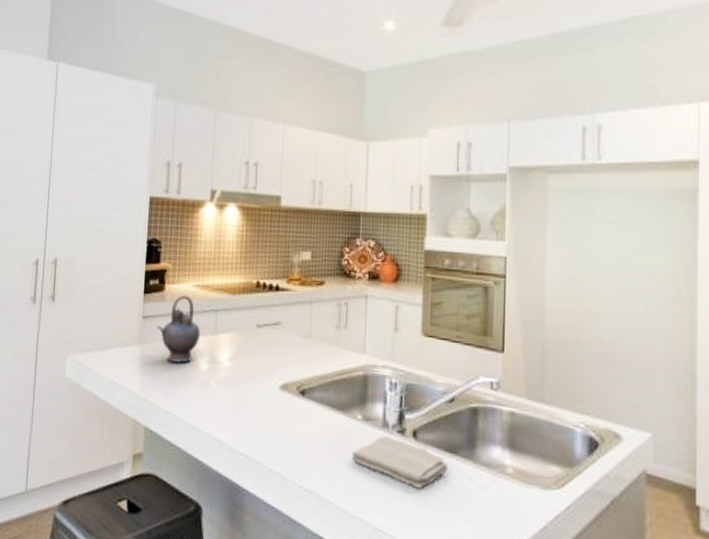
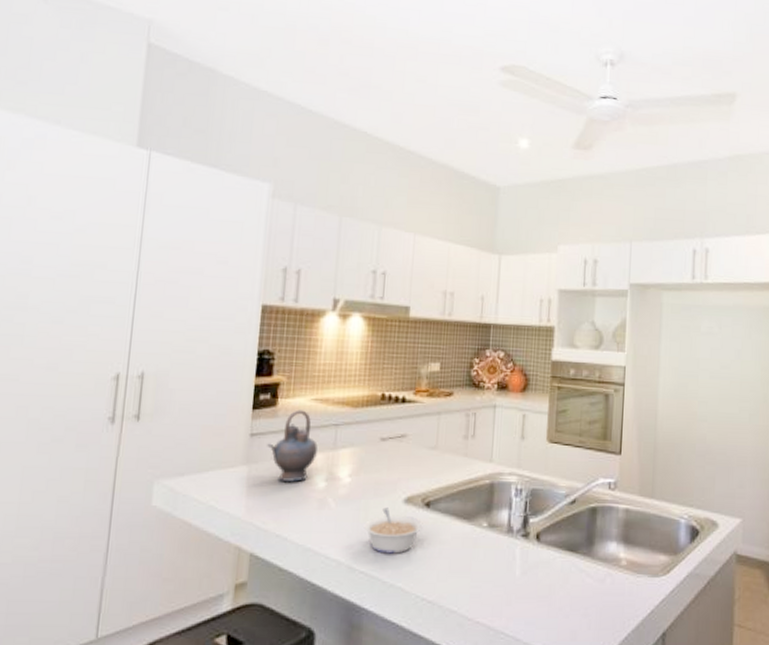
legume: none [243,393,299,439] -> present [364,507,423,554]
washcloth: present [351,435,448,489] -> none [476,541,568,588]

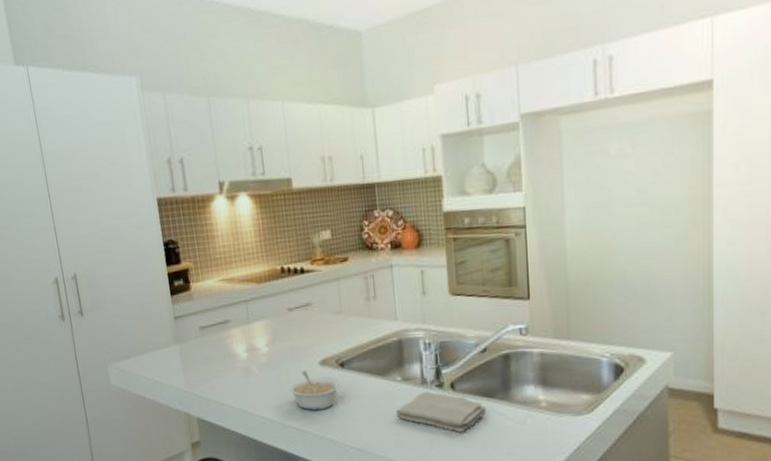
teapot: present [267,409,318,483] -> none [190,291,234,357]
washcloth: none [476,541,568,588] -> present [396,391,486,432]

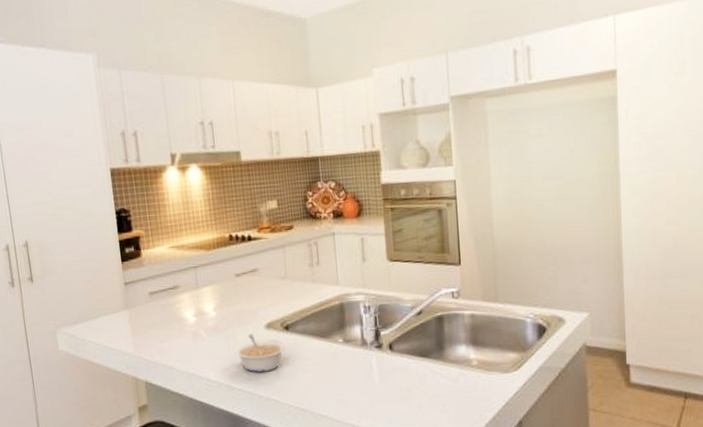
washcloth: present [396,391,486,432] -> none [337,352,422,391]

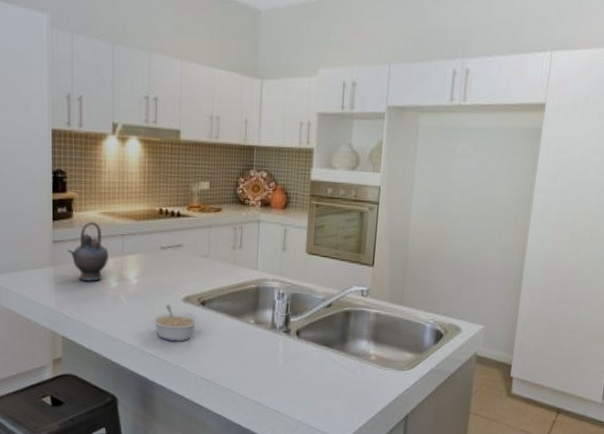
teapot: none [140,257,183,321] -> present [67,221,108,282]

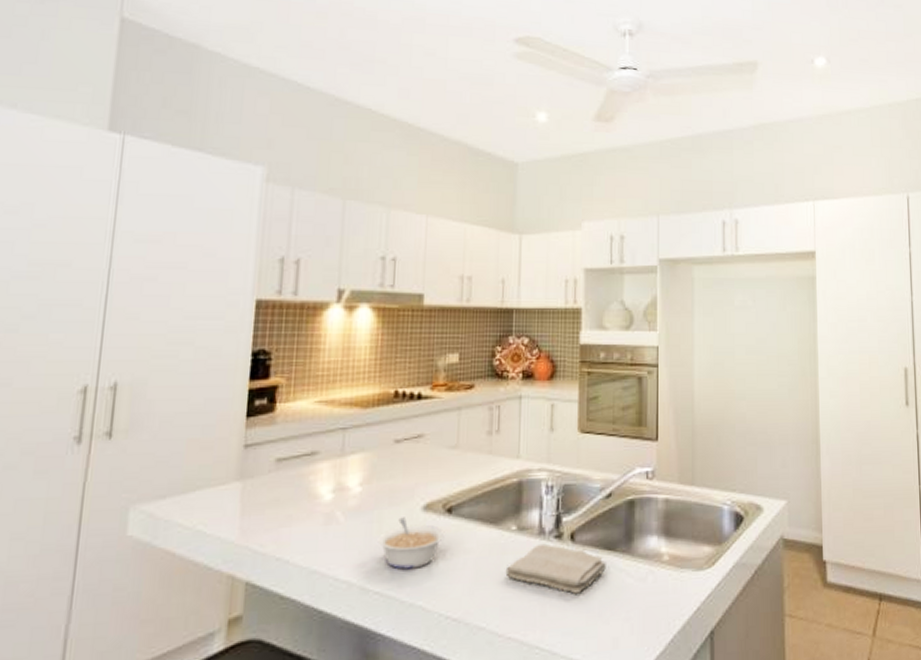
teapot: present [67,221,108,282] -> none [264,414,323,498]
washcloth: none [245,335,324,375] -> present [505,543,606,594]

